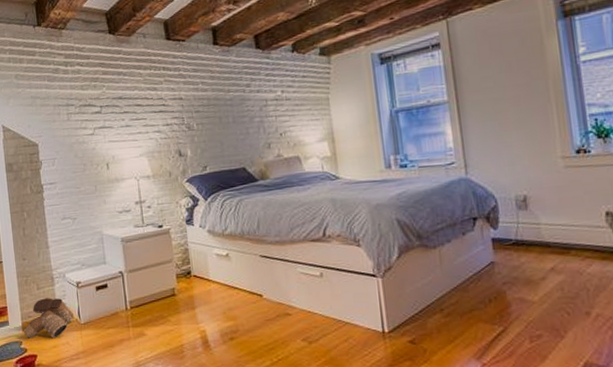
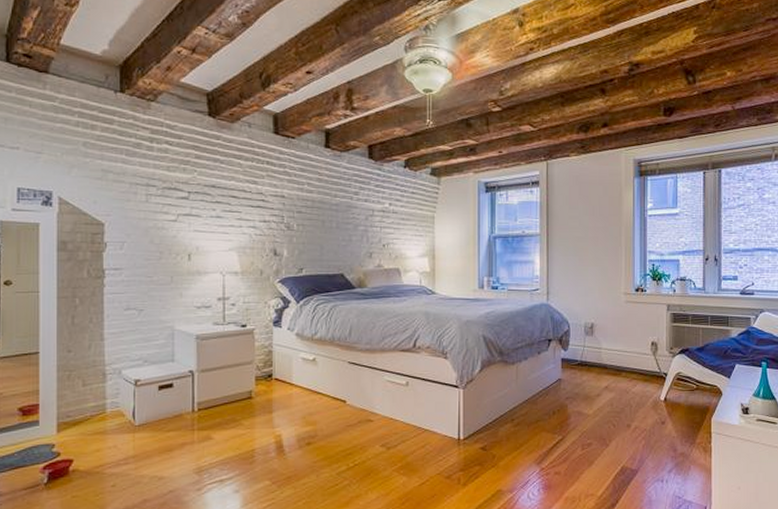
boots: present [23,298,75,339] -> none [57,396,128,441]

